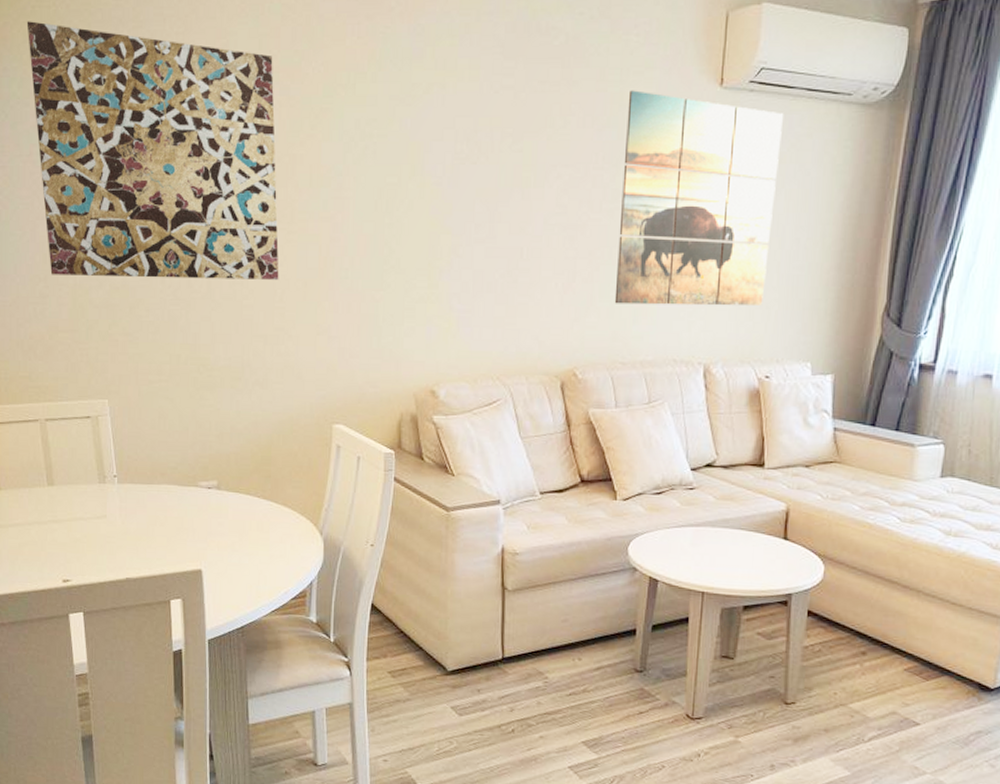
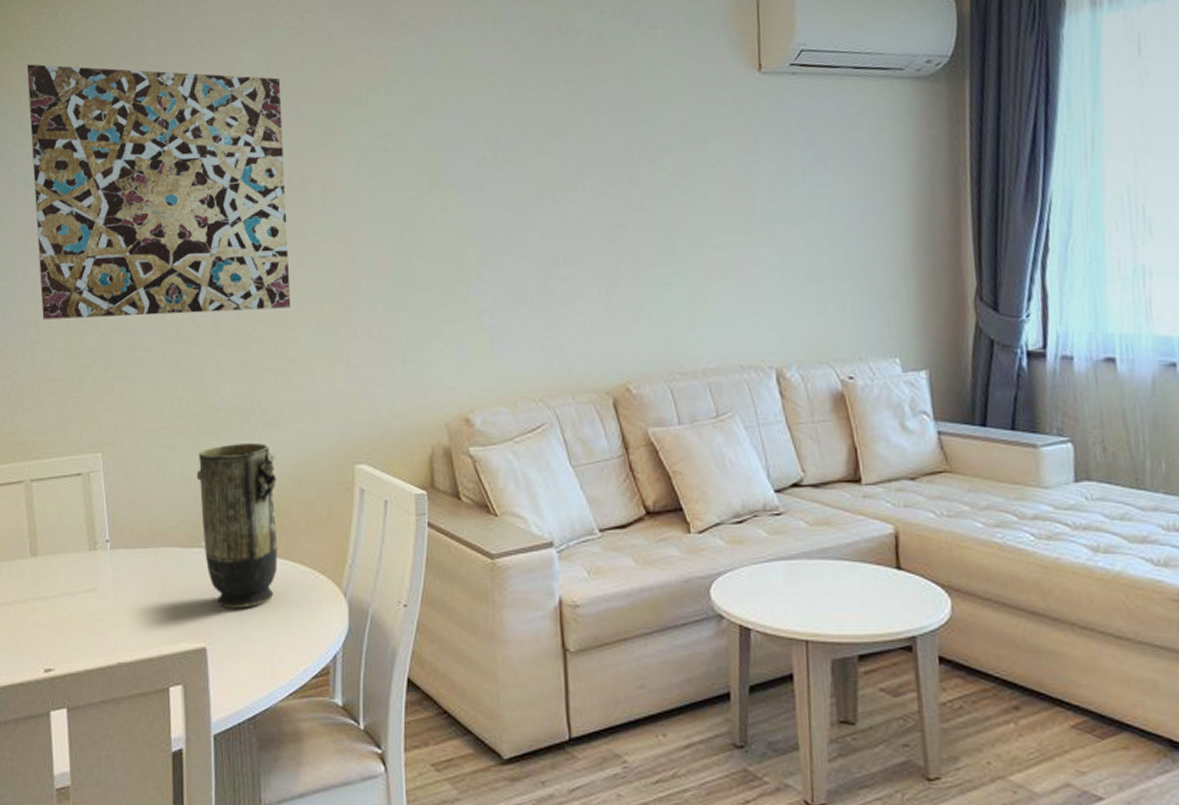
vase: none [193,399,264,540] -> present [196,443,278,609]
wall art: present [614,90,784,306] -> none [660,82,835,308]

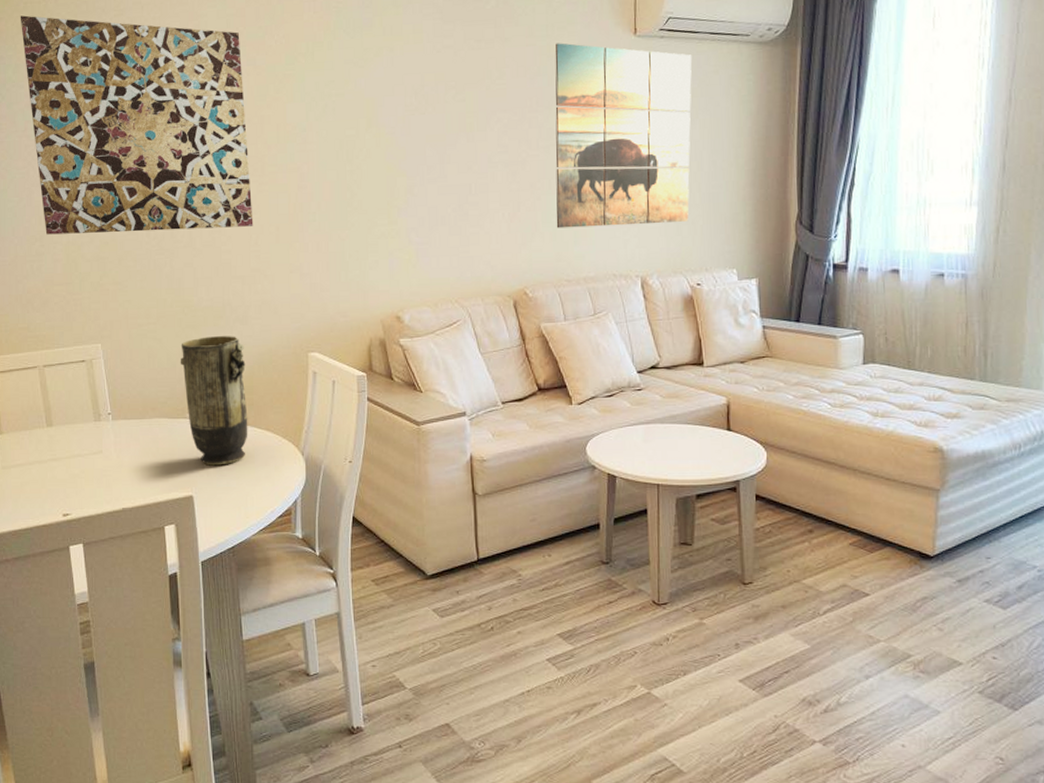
wall art: none [660,82,835,308] -> present [555,43,692,229]

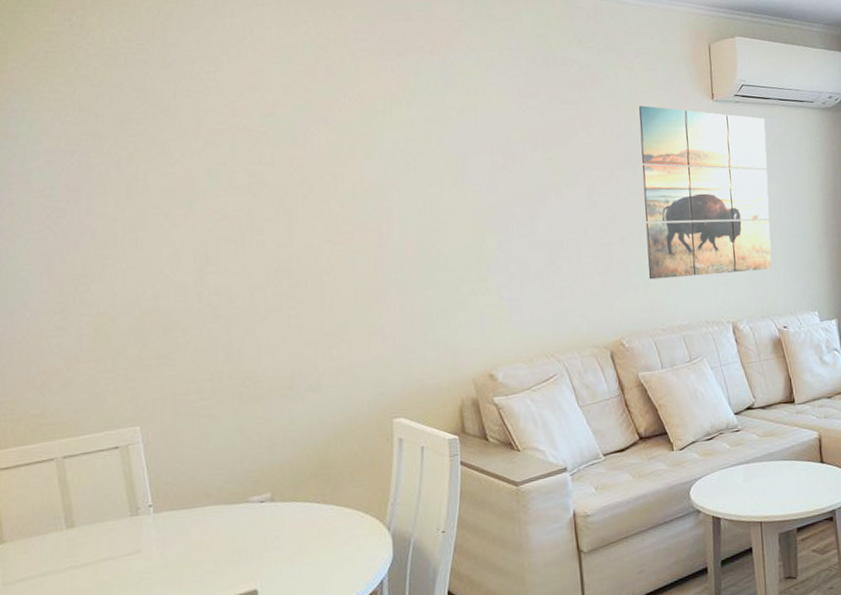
wall art: present [20,15,254,235] -> none [38,65,327,306]
vase: present [180,336,248,466] -> none [240,406,324,553]

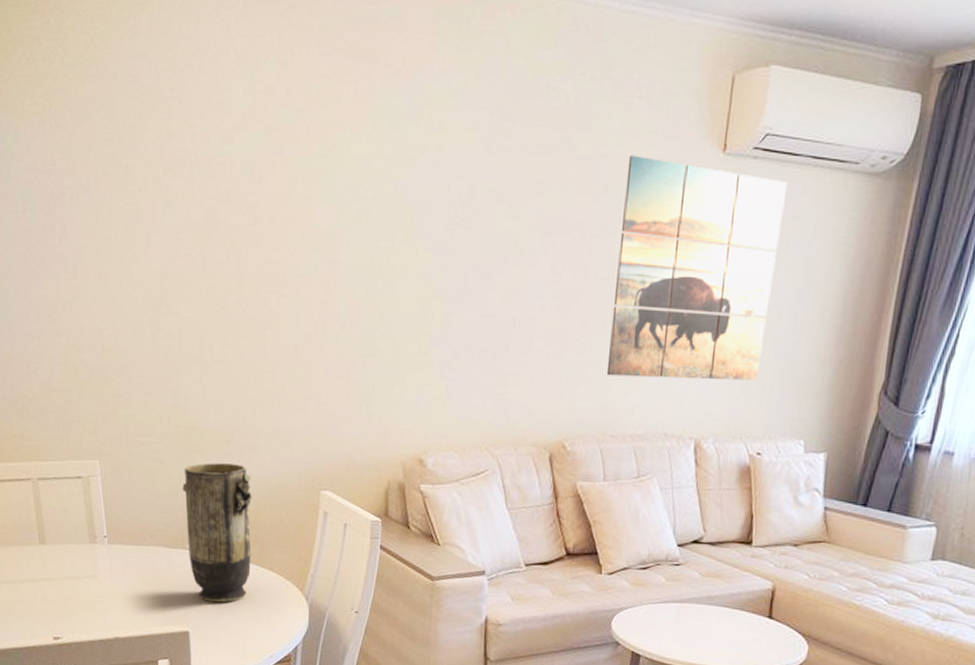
vase: none [240,406,324,553] -> present [182,463,252,603]

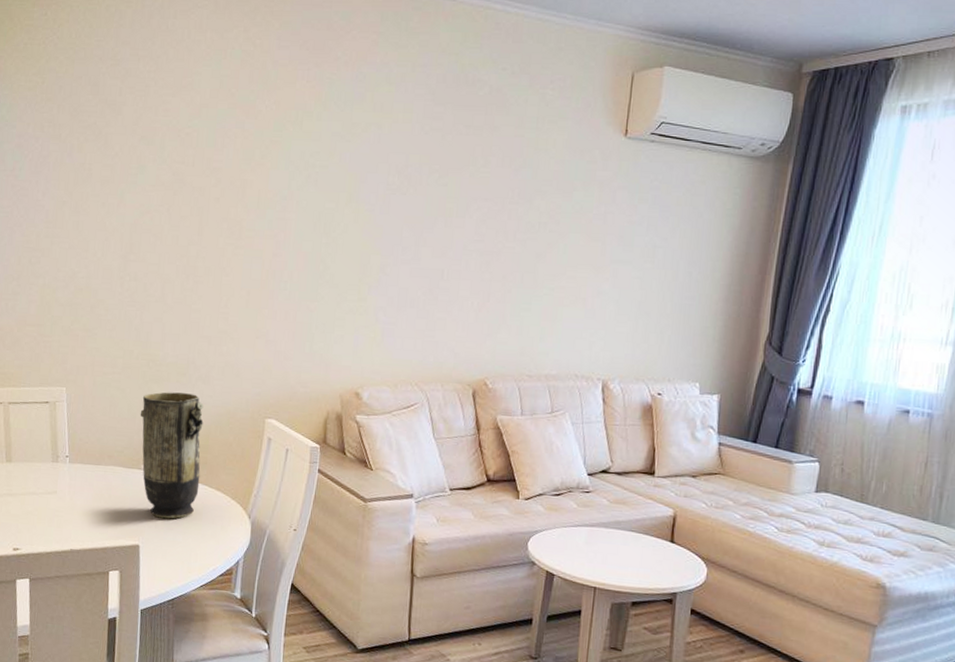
wall art: present [606,155,788,380] -> none [524,137,681,330]

